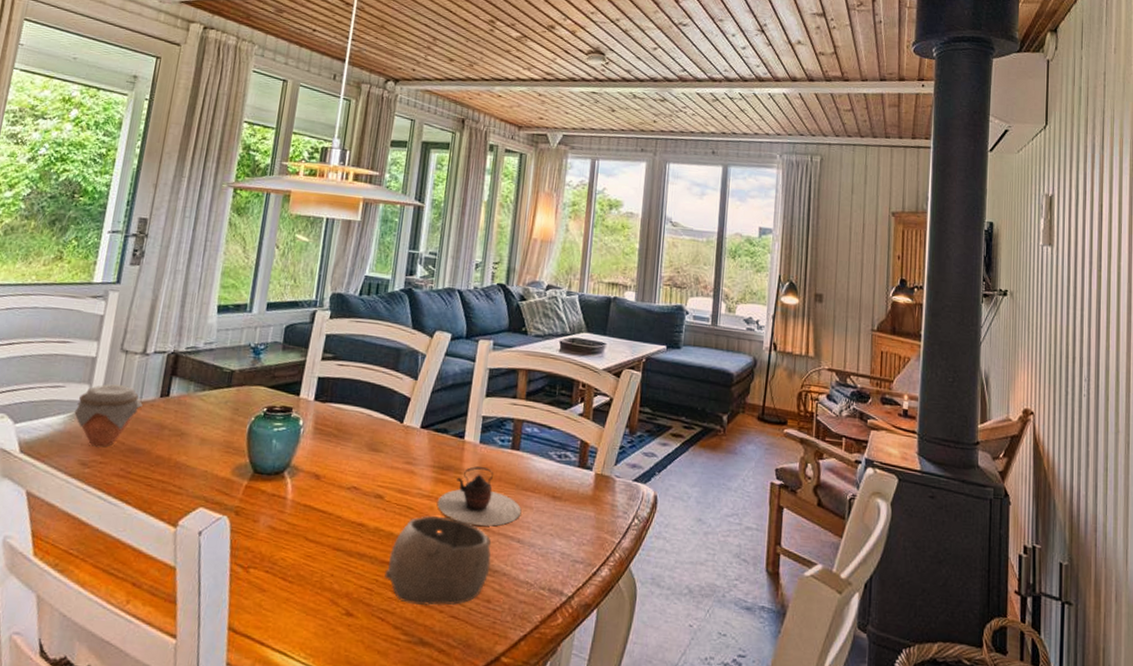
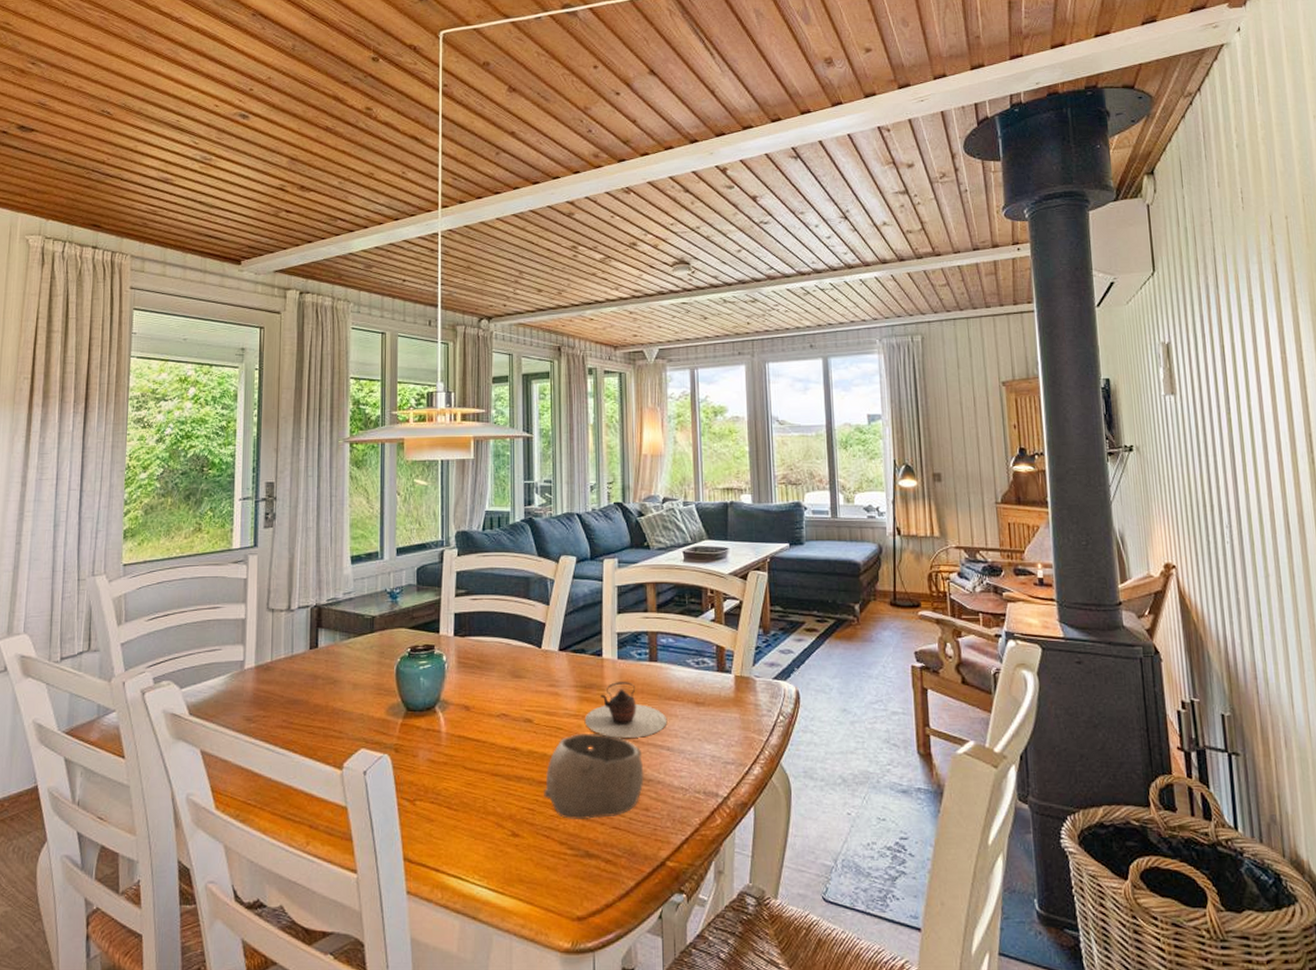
jar: present [74,384,143,447] -> none [233,642,294,702]

